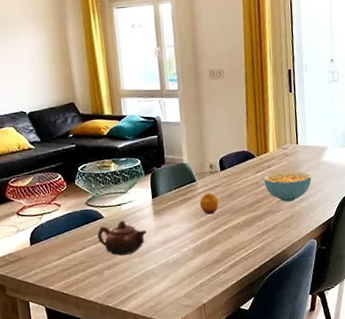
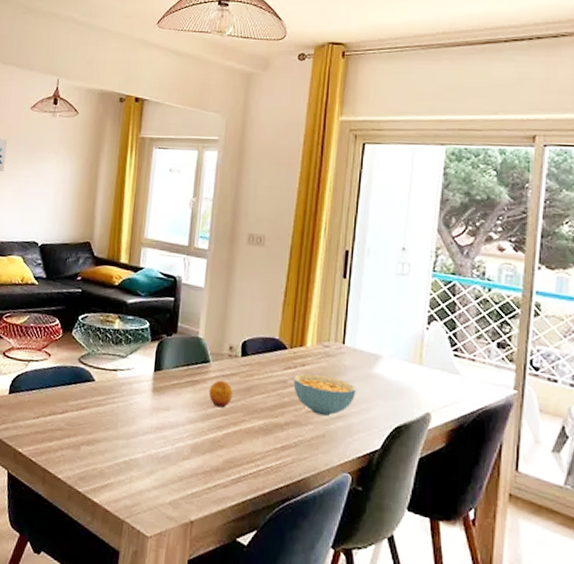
teapot: present [97,220,147,256] -> none [83,389,140,433]

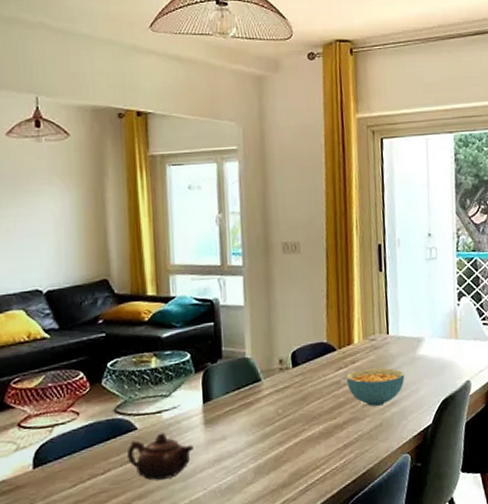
teapot: none [83,389,140,433] -> present [127,433,194,481]
fruit: present [208,380,233,408] -> none [264,395,289,424]

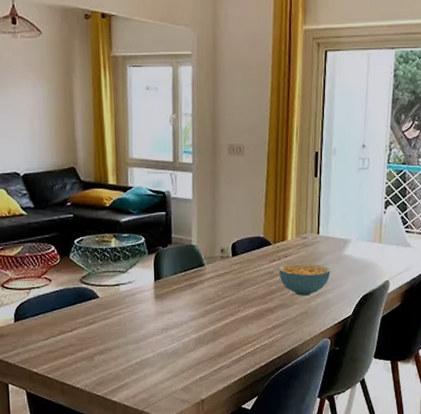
teapot: present [127,433,194,481] -> none [91,302,145,340]

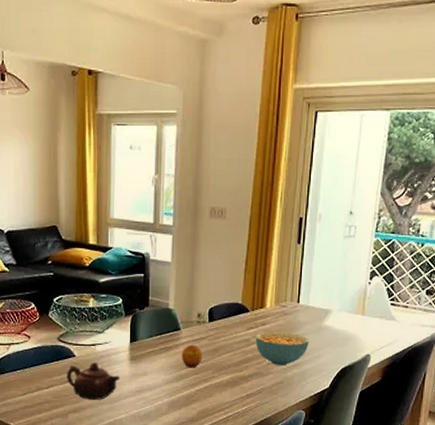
teapot: none [91,302,145,340] -> present [67,362,120,400]
fruit: none [206,279,228,303] -> present [181,344,203,368]

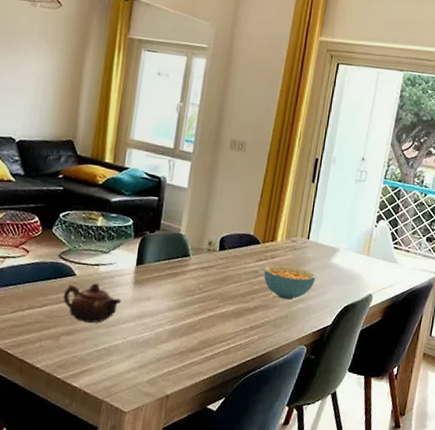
fruit: present [181,344,203,368] -> none [187,272,210,296]

